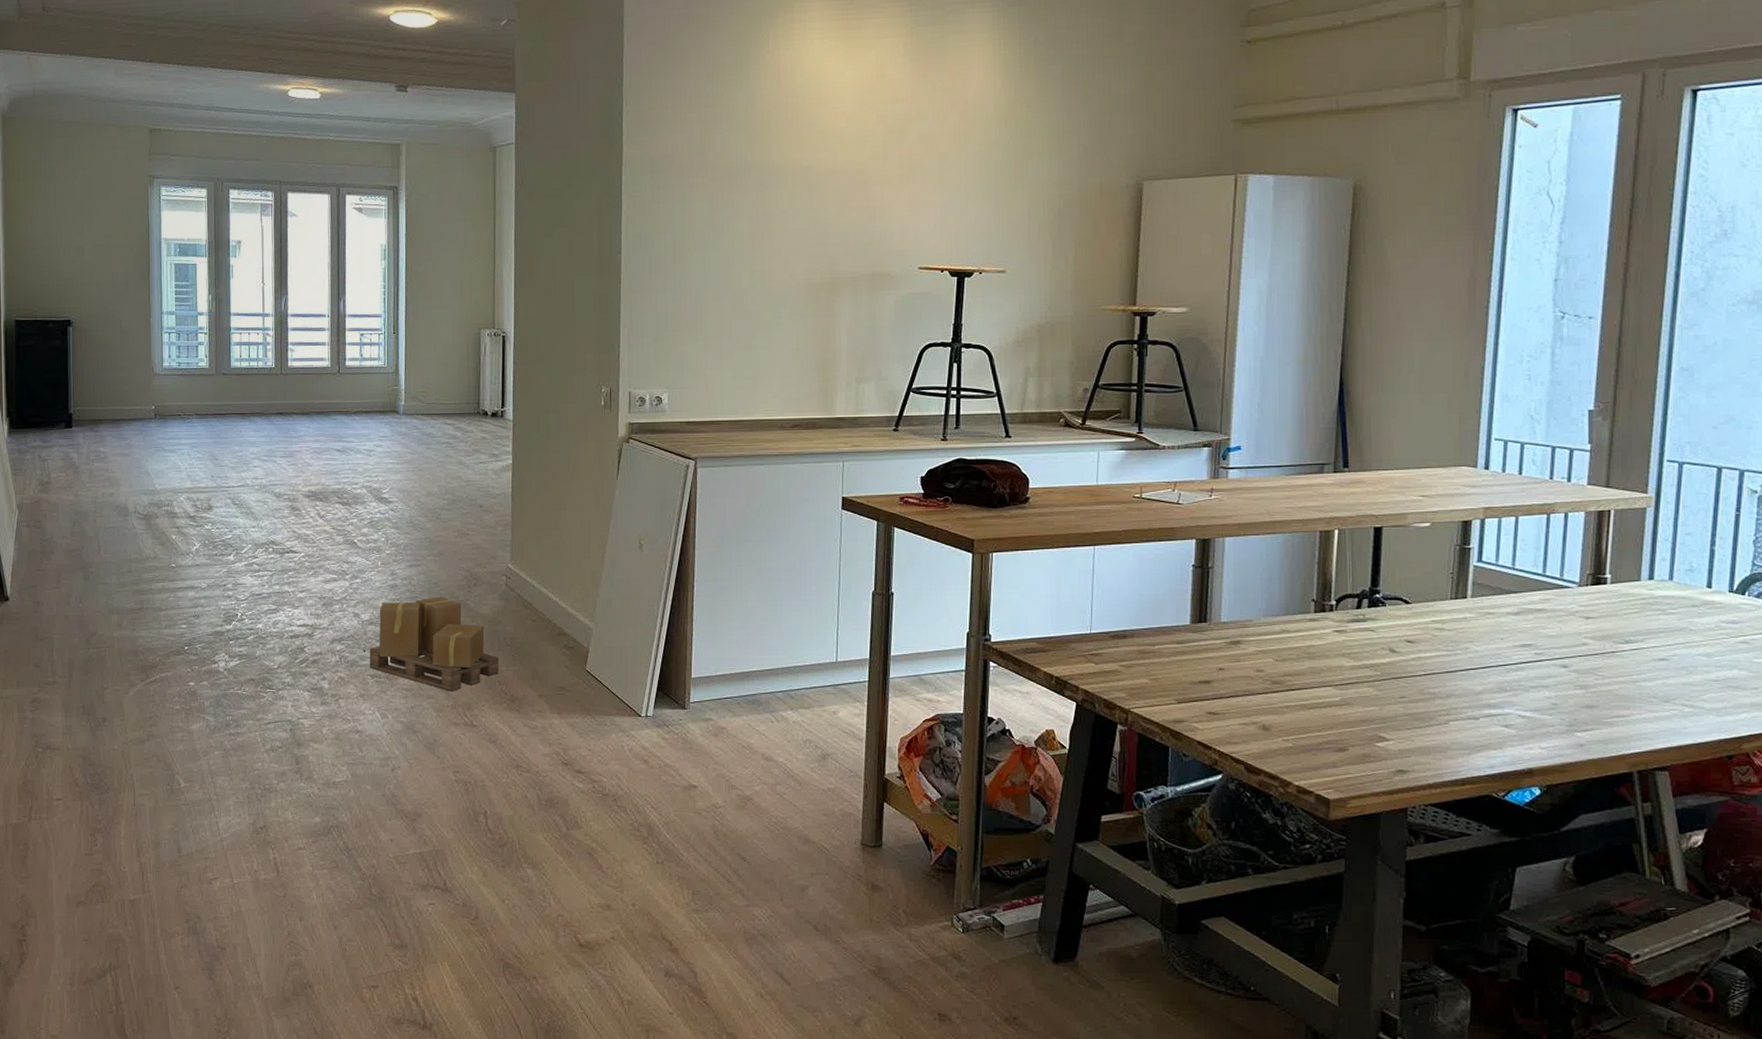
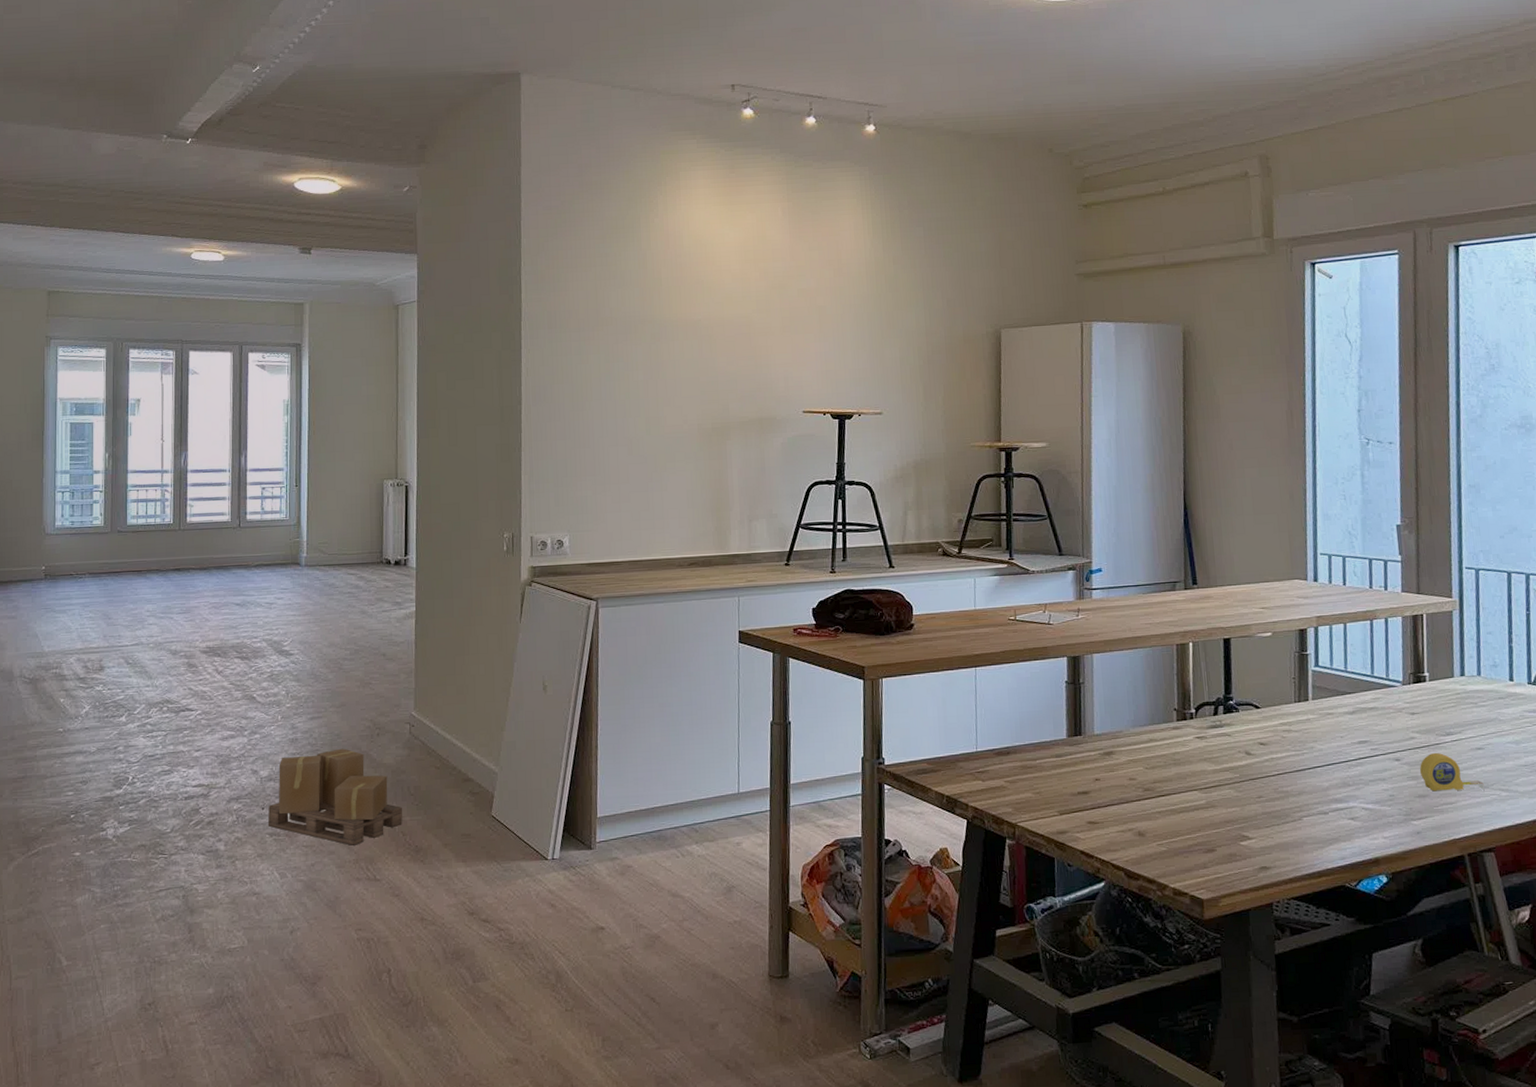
tape measure: none [1589,661,1666,705] -> present [1419,752,1486,792]

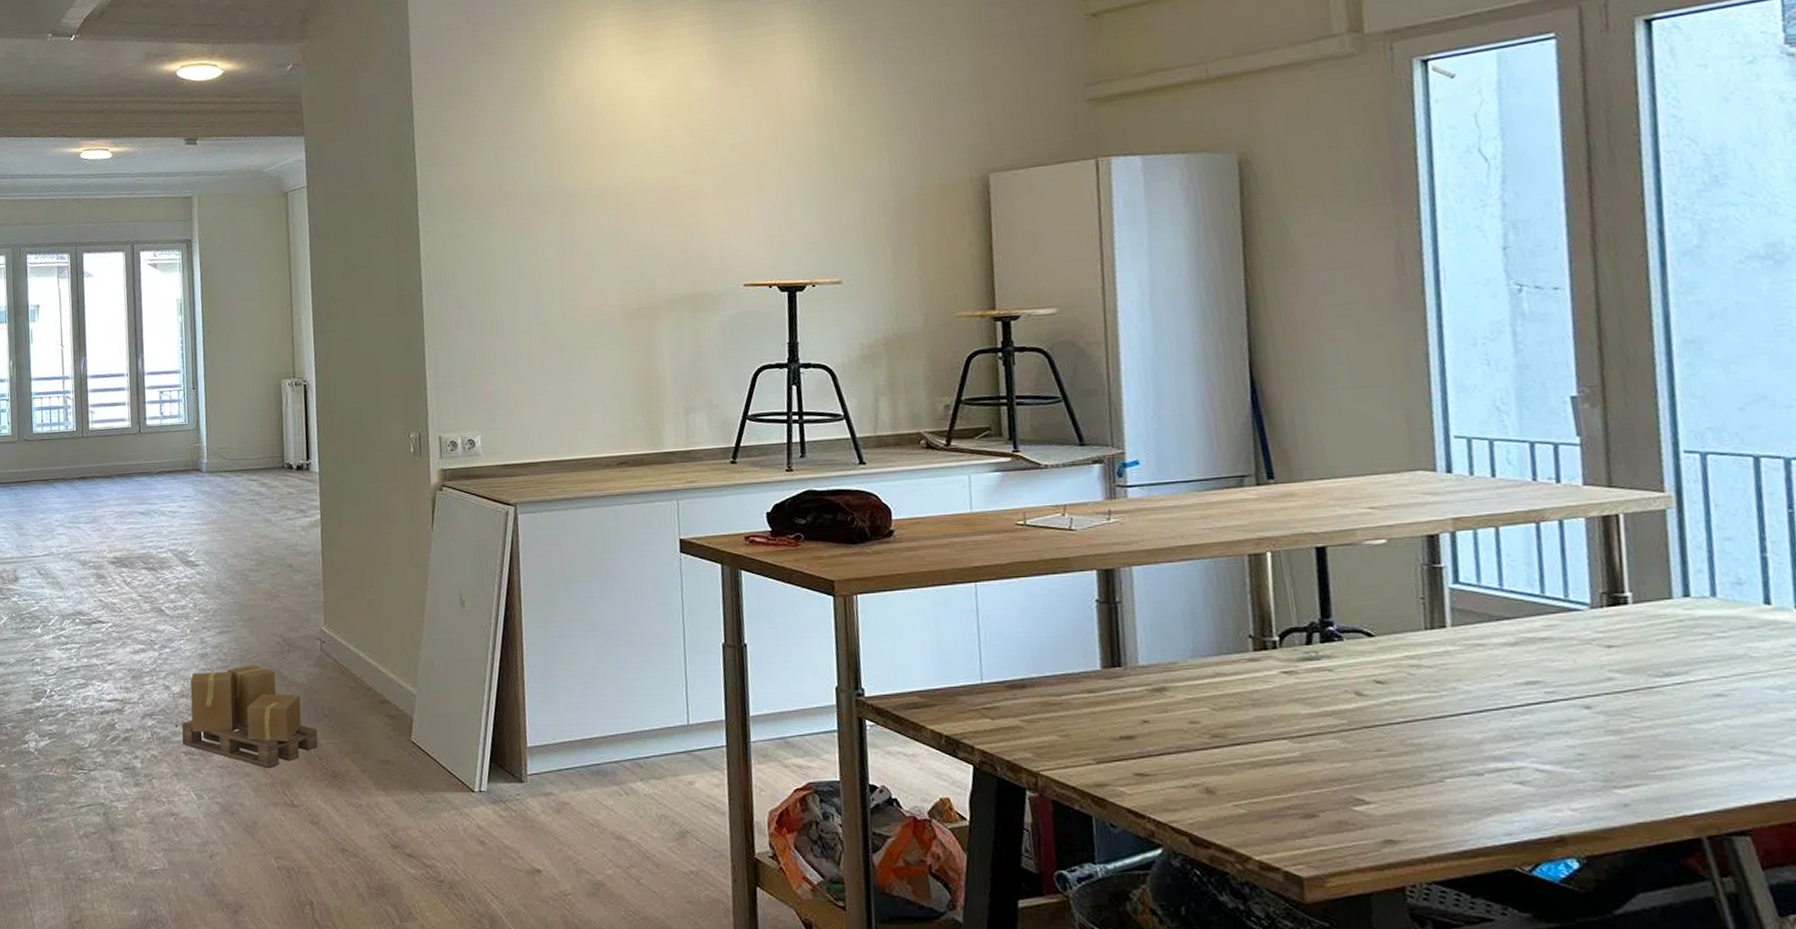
tape measure: present [1419,752,1486,792] -> none [1623,698,1732,753]

